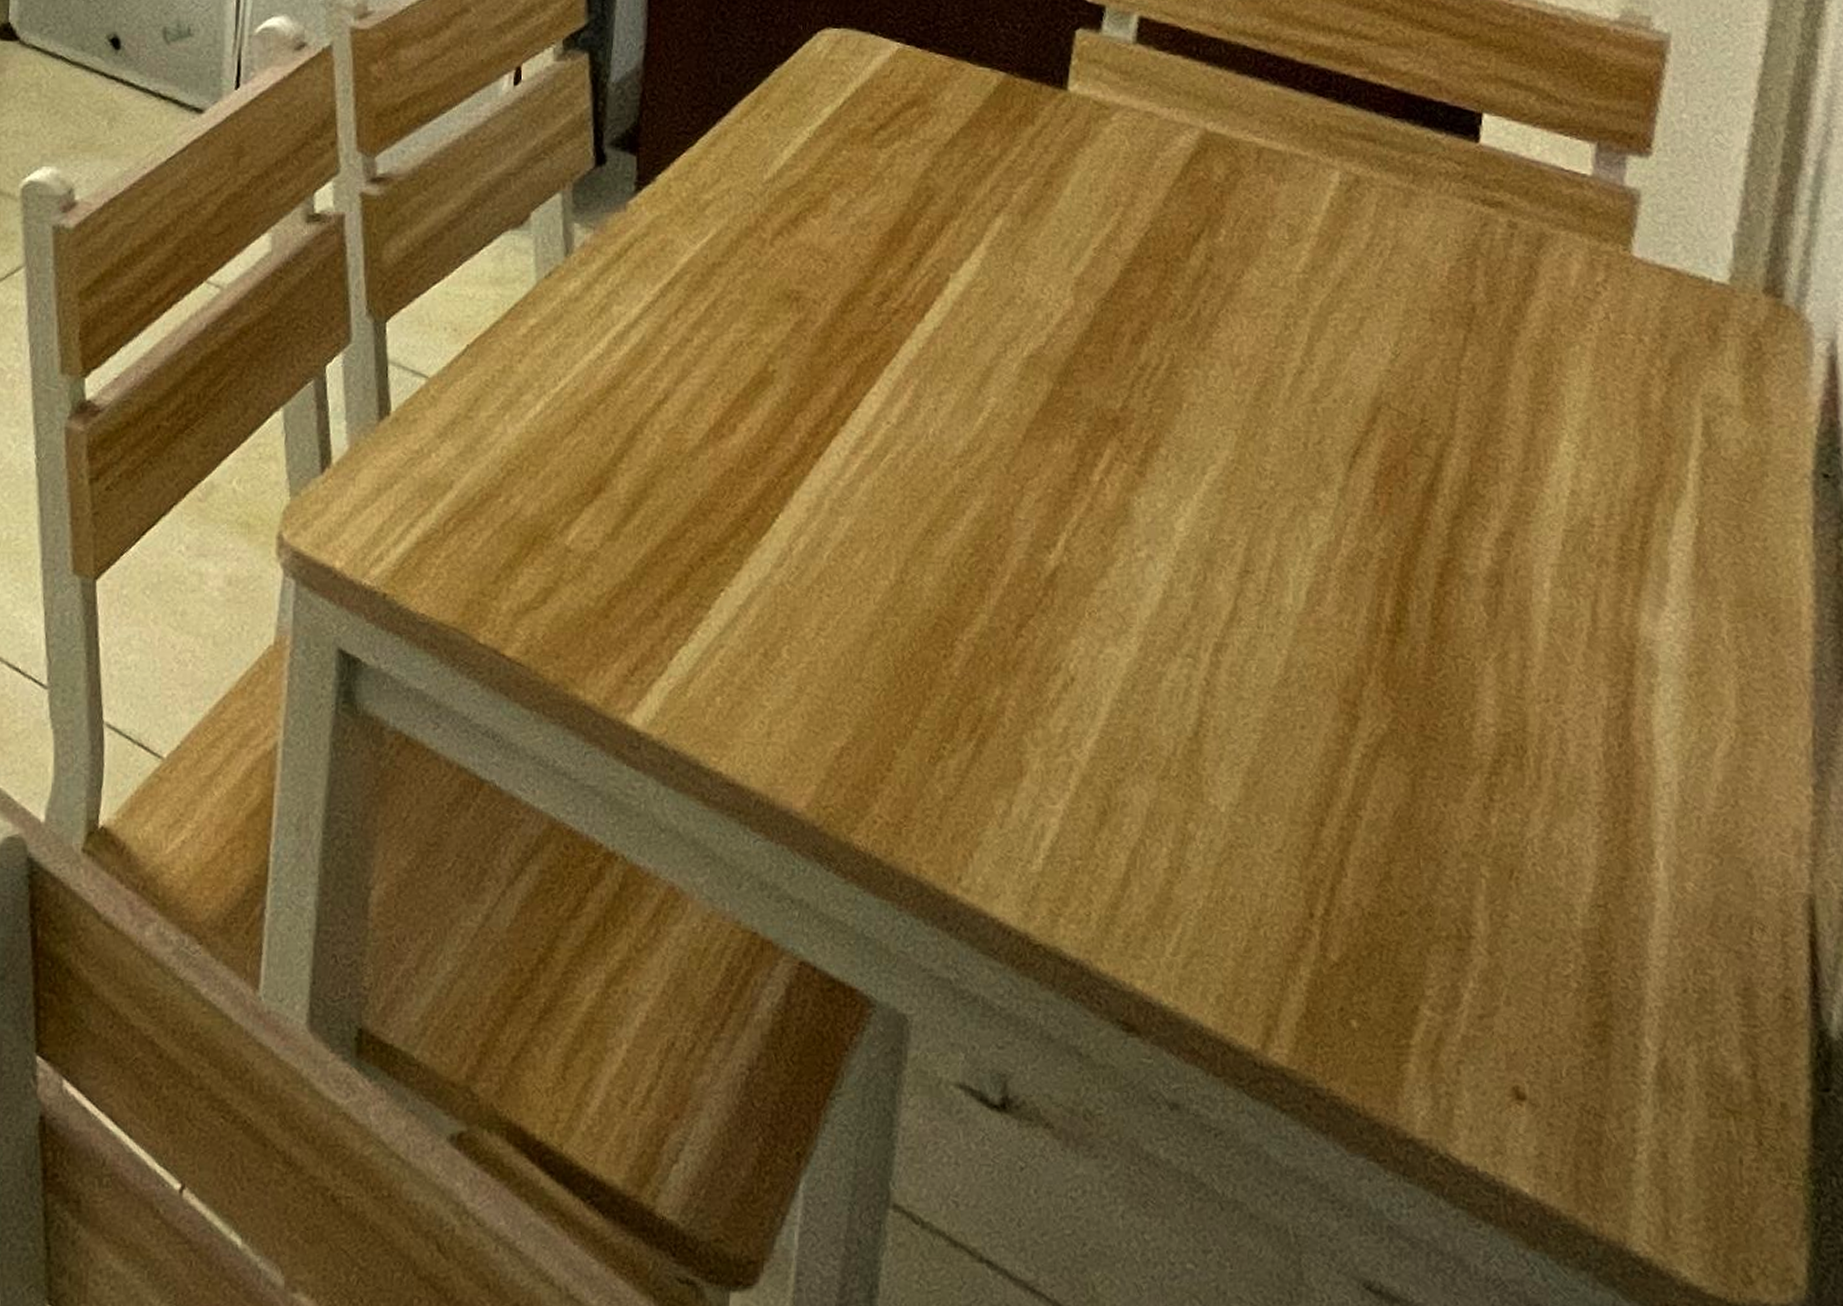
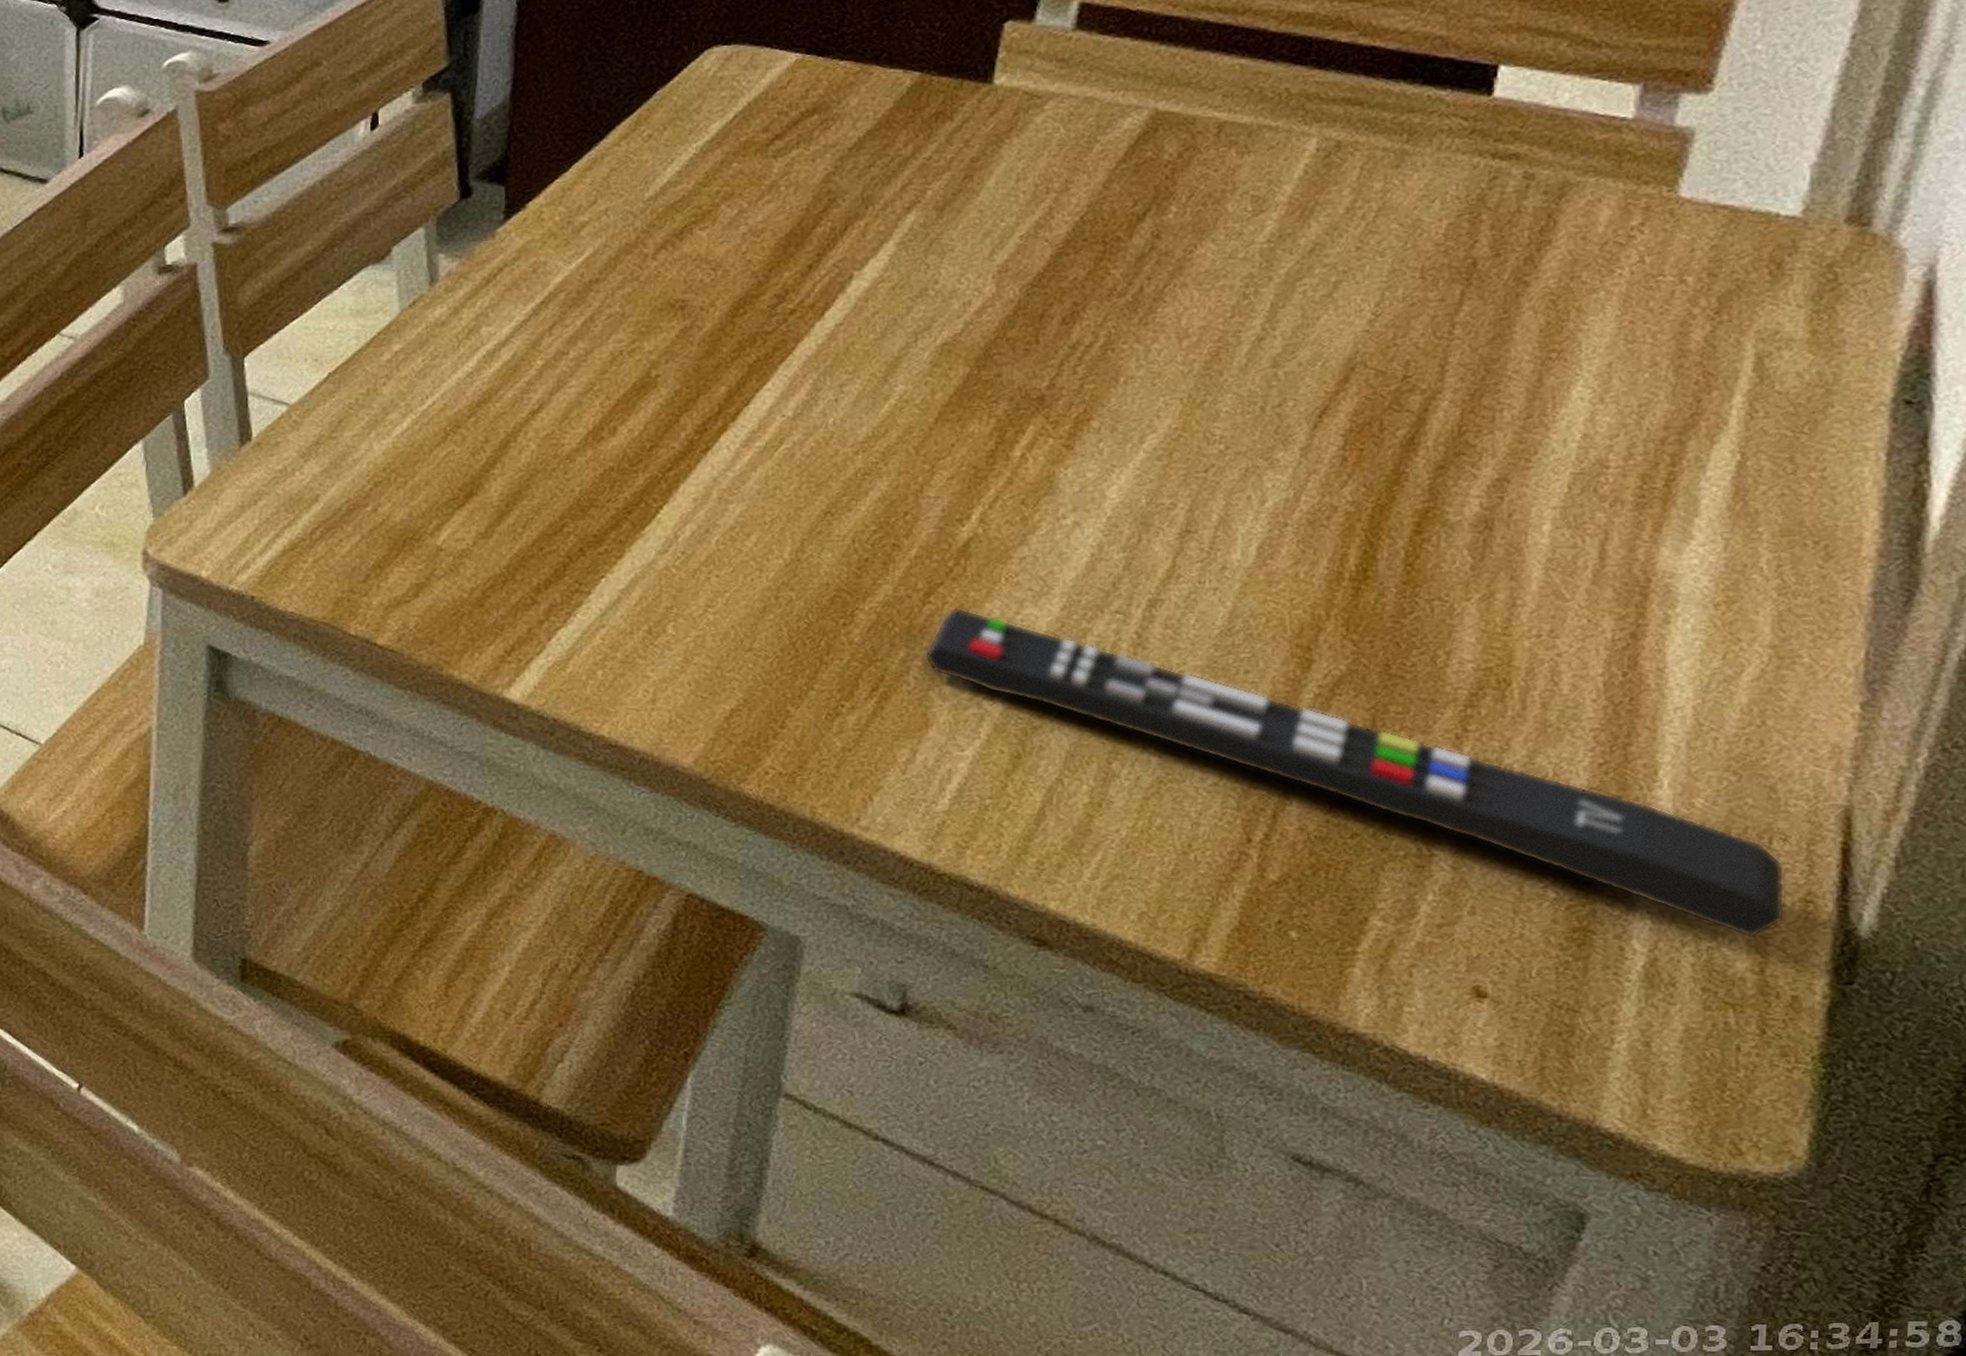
remote control: none [1018,642,1769,1037] -> present [925,607,1786,938]

